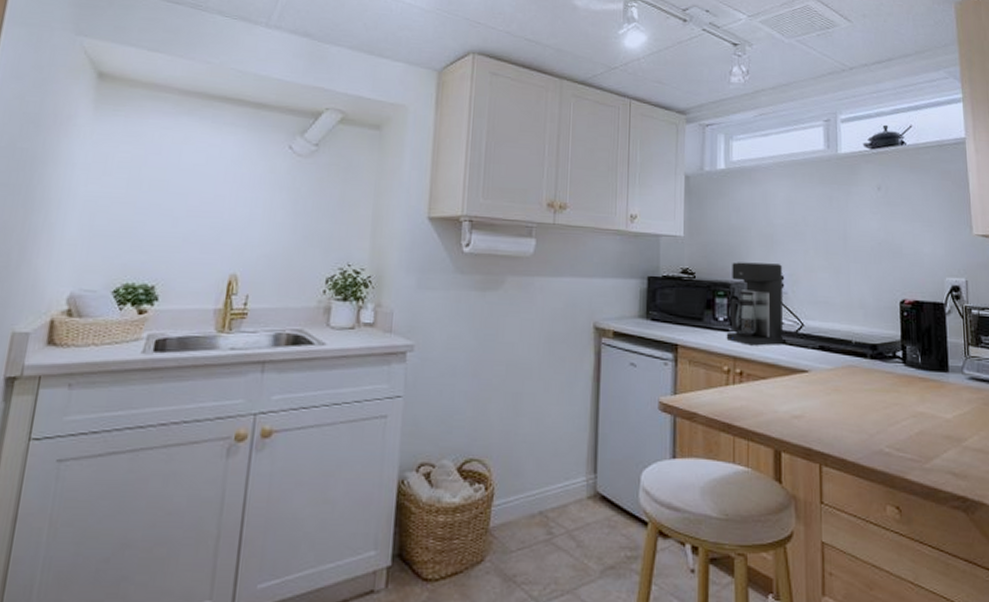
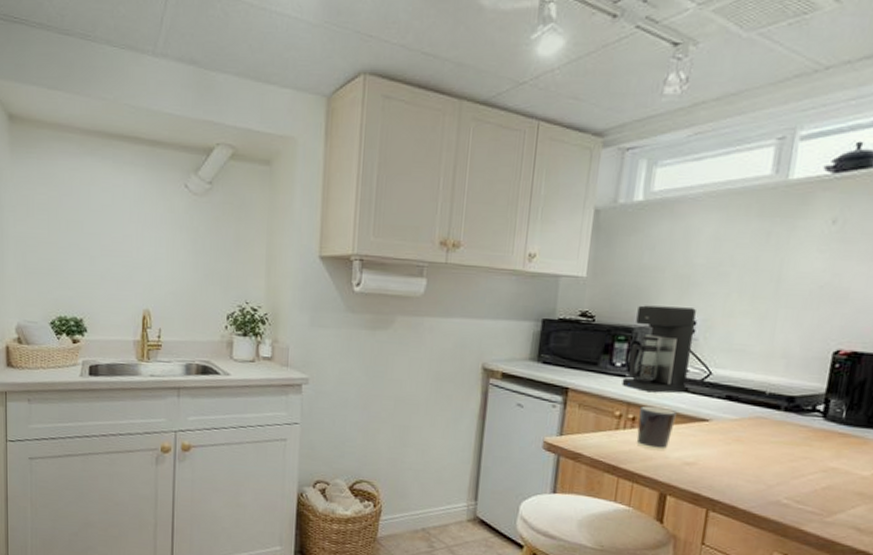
mug: none [745,359,779,405] -> present [636,405,676,451]

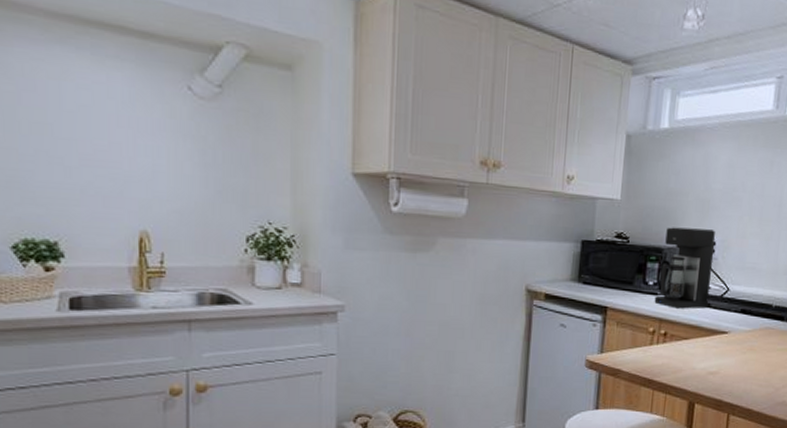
mug: present [636,405,676,451] -> none [668,321,701,363]

